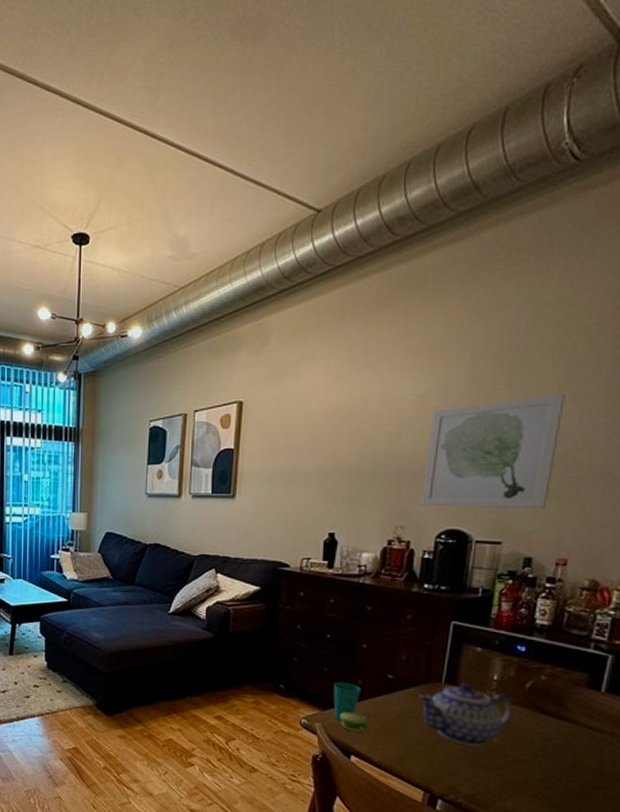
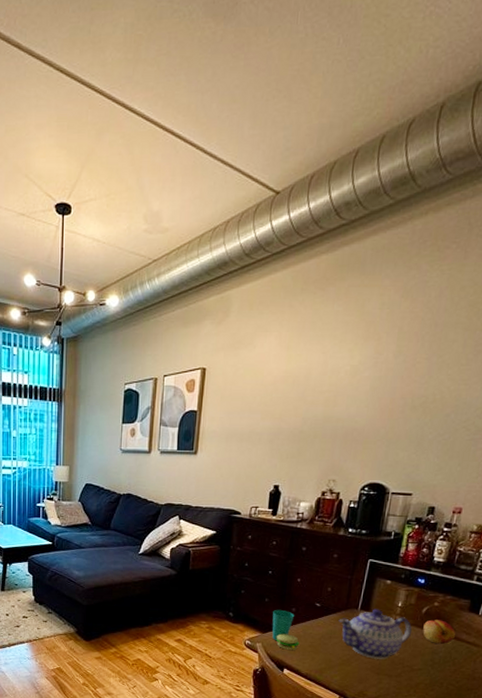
wall art: present [420,393,565,510] -> none [349,368,472,467]
fruit: none [528,697,572,730] -> present [423,619,455,645]

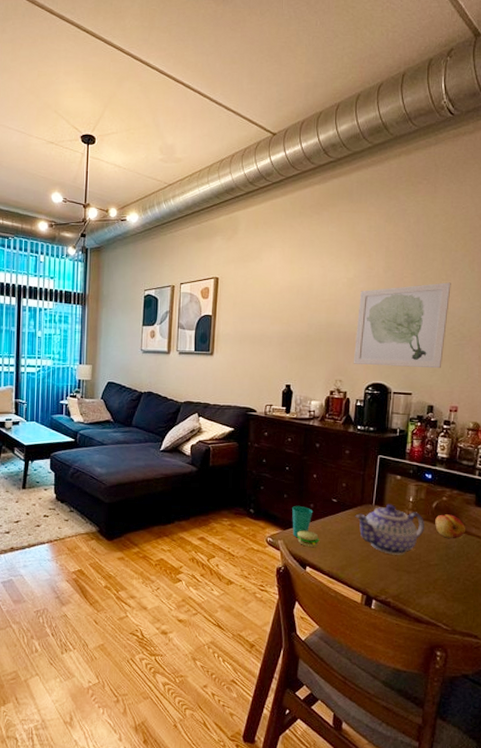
wall art: none [349,368,472,467] -> present [353,282,451,369]

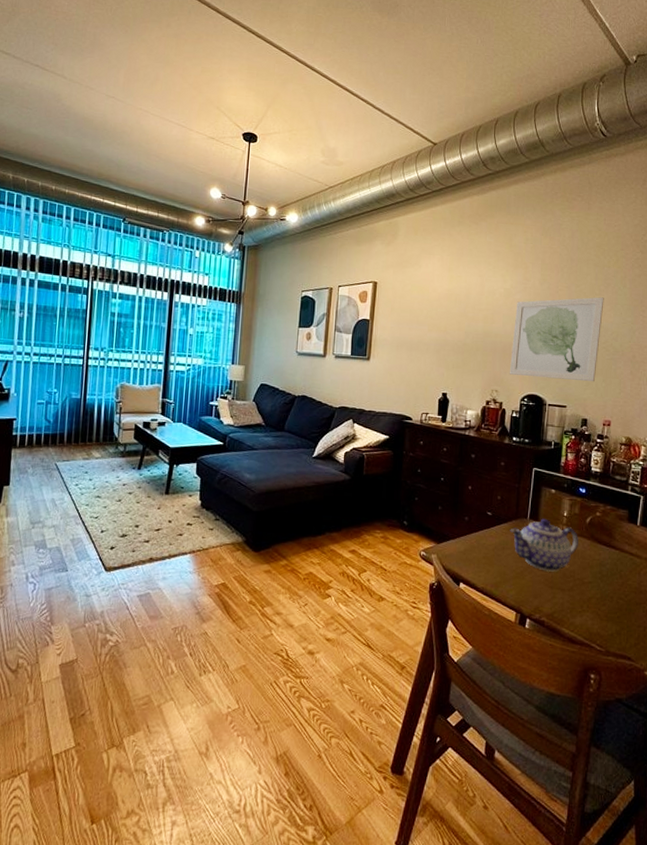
cup: present [292,505,320,547] -> none [446,518,474,562]
fruit: present [435,514,465,539] -> none [589,530,618,556]

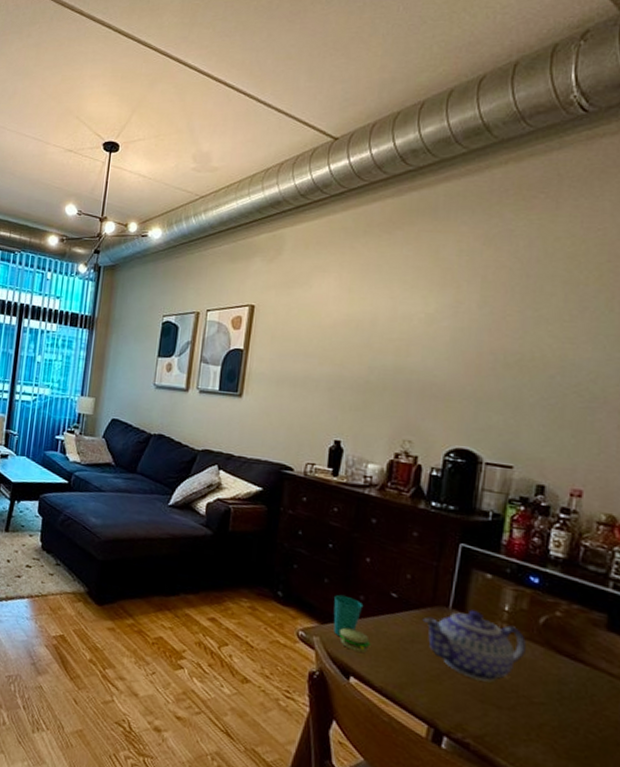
cup: none [446,518,474,562] -> present [333,594,371,653]
wall art: present [509,297,604,382] -> none [428,324,578,438]

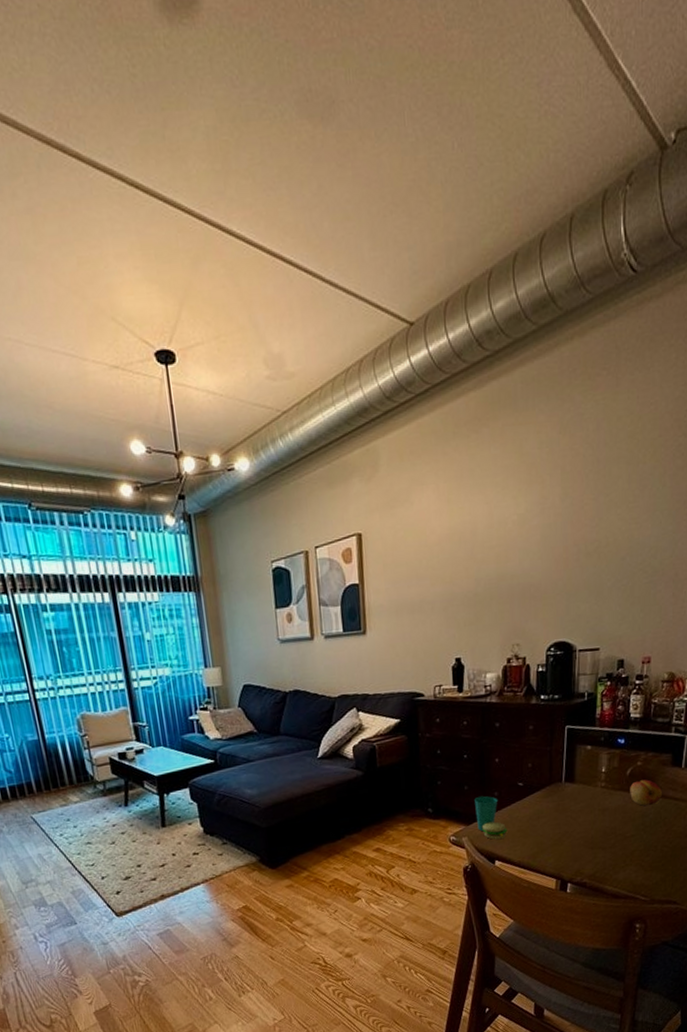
teapot: present [422,609,527,683] -> none [544,778,620,833]
fruit: none [542,634,590,672] -> present [630,779,662,806]

